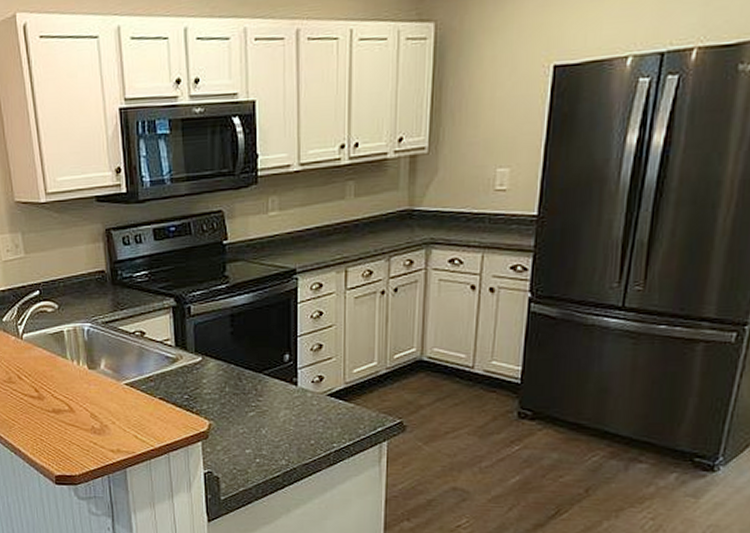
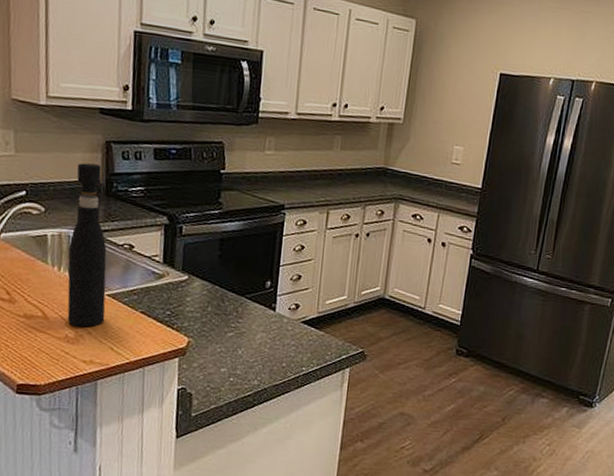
pepper grinder: none [82,254,126,418] -> present [67,162,107,327]

